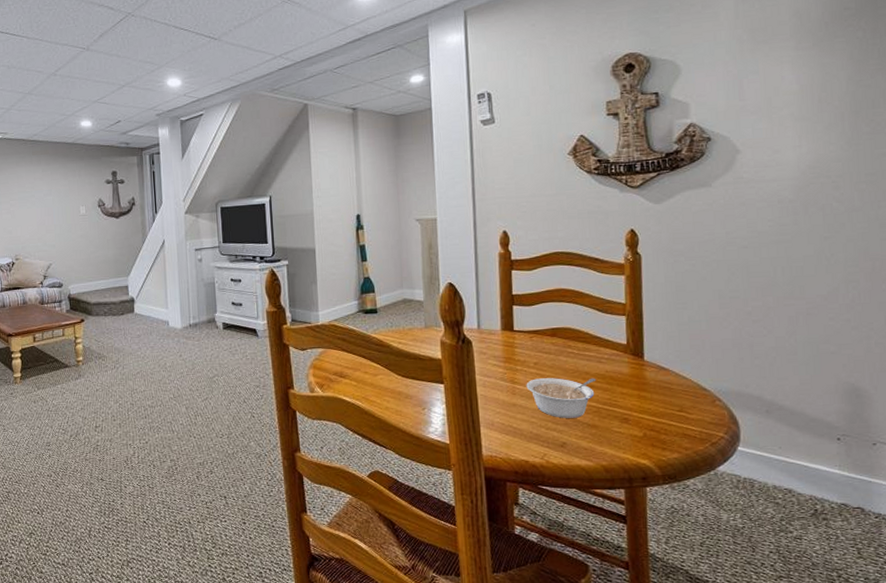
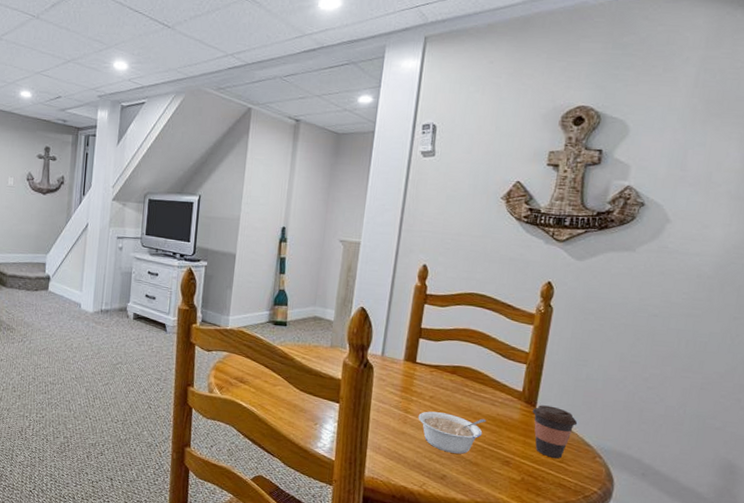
coffee cup: none [641,354,690,408] -> present [532,405,578,459]

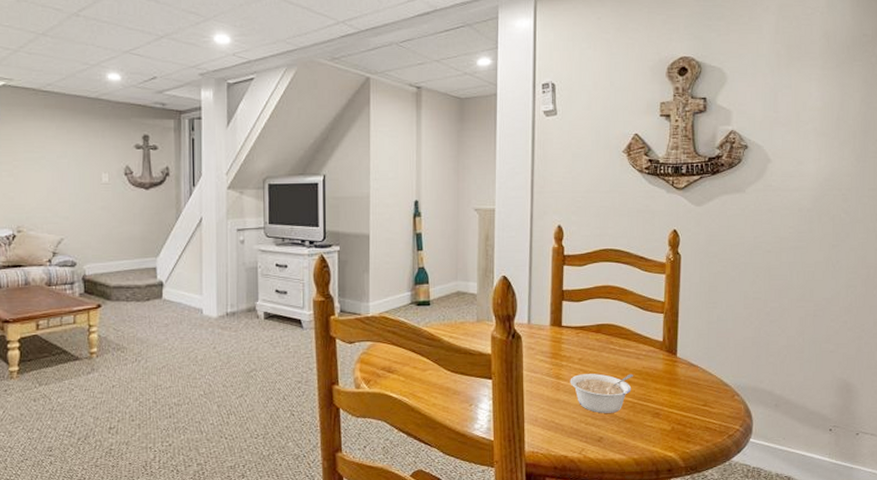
coffee cup: present [532,405,578,459] -> none [674,352,715,403]

